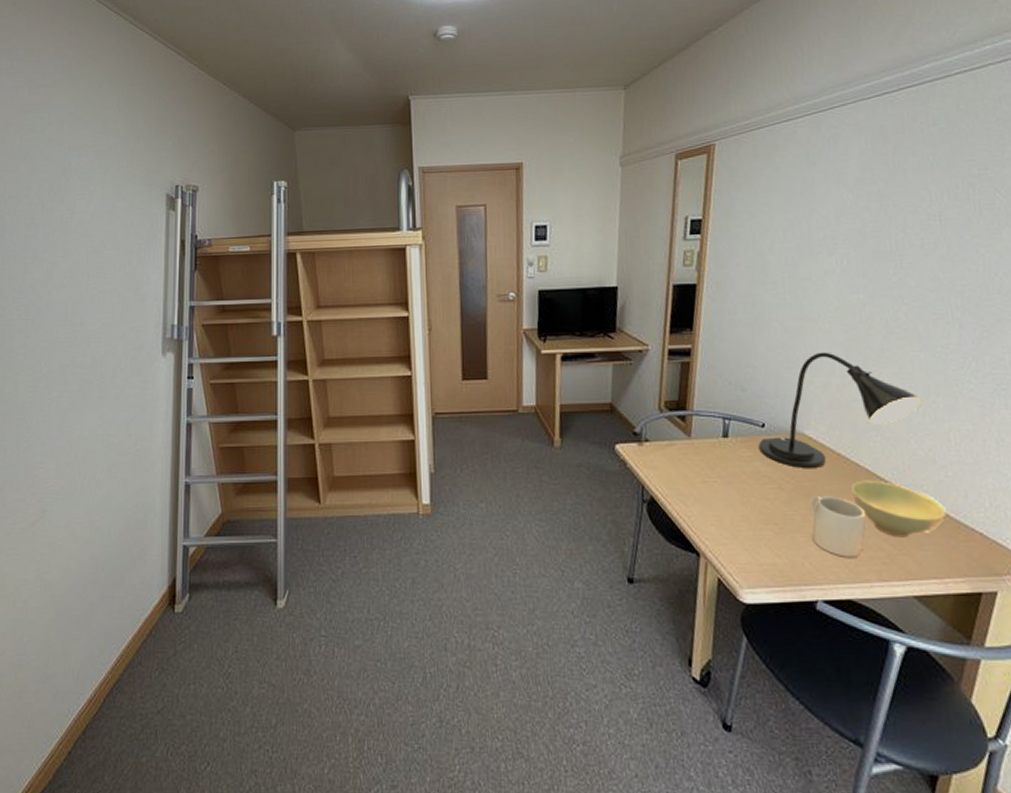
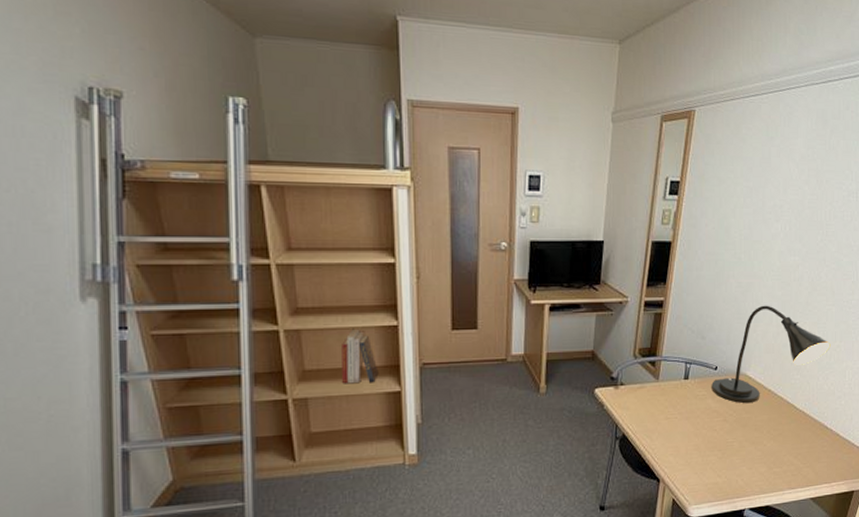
books: none [361,379,394,431] -> present [342,329,379,384]
mug: present [809,495,867,557] -> none [745,424,784,473]
bowl: present [850,480,946,538] -> none [775,410,837,454]

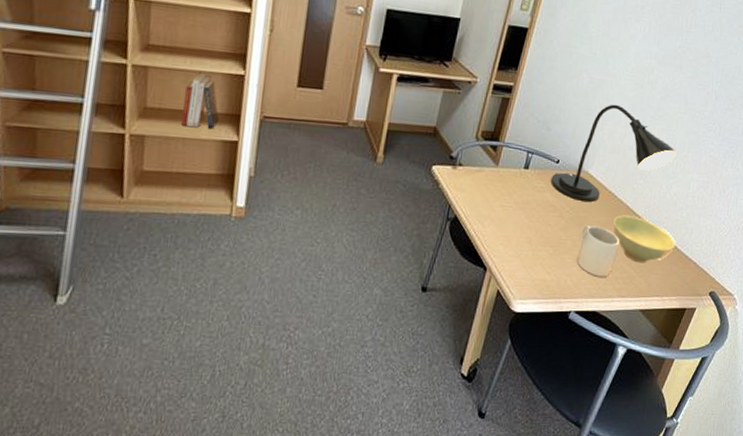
mug: none [745,424,784,473] -> present [577,224,620,277]
bowl: none [775,410,837,454] -> present [612,215,676,263]

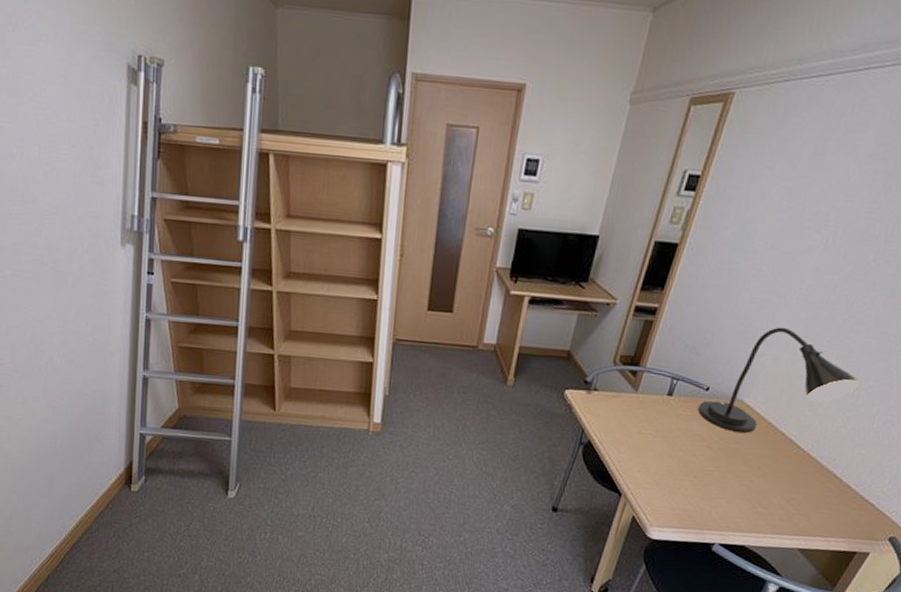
books: present [182,73,219,129] -> none [322,298,355,351]
mug: present [577,224,620,277] -> none [725,456,778,512]
bowl: present [612,215,676,263] -> none [770,448,849,501]

